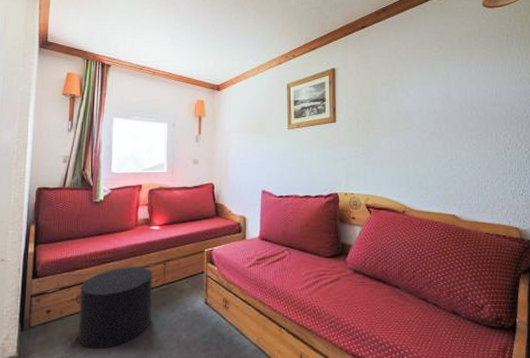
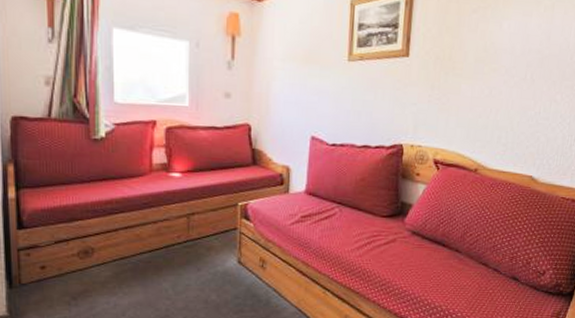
stool: present [78,266,152,349] -> none [82,219,173,309]

